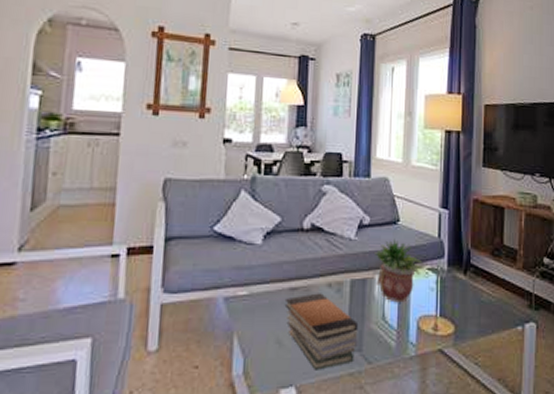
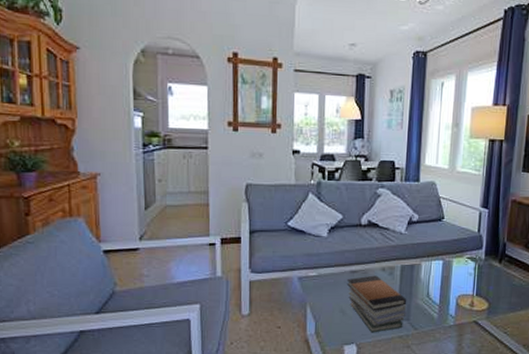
potted plant: present [374,239,423,303] -> none [422,233,464,284]

